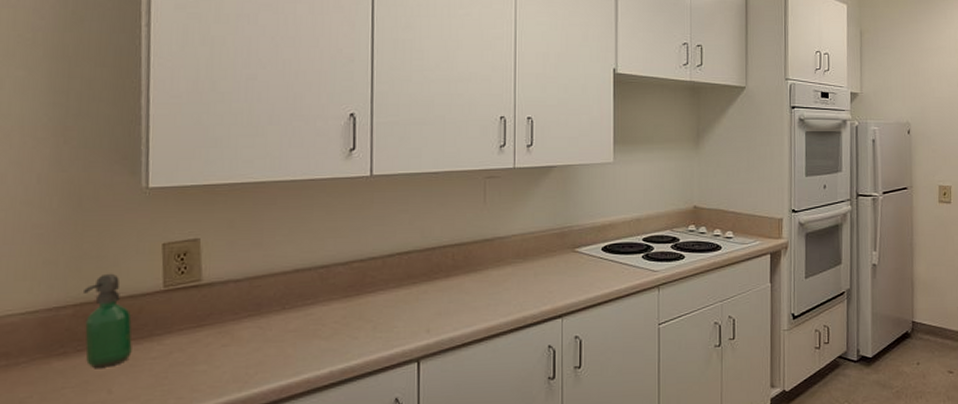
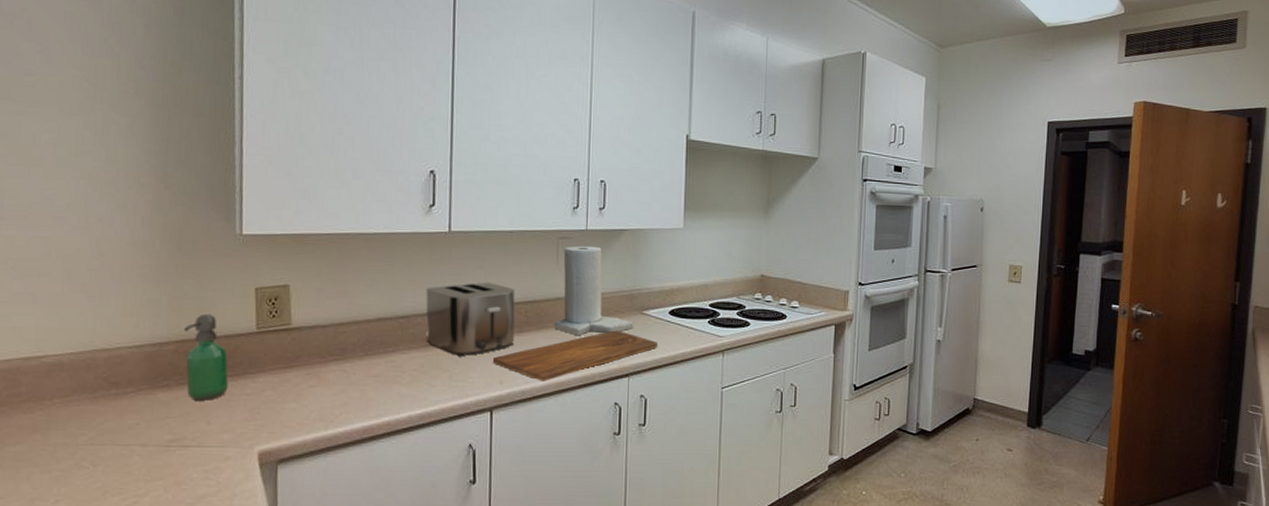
toaster: none [347,226,442,306] -> present [425,281,515,357]
cutting board: none [418,270,592,328] -> present [492,330,659,383]
paper towel: none [483,184,566,278] -> present [554,245,634,336]

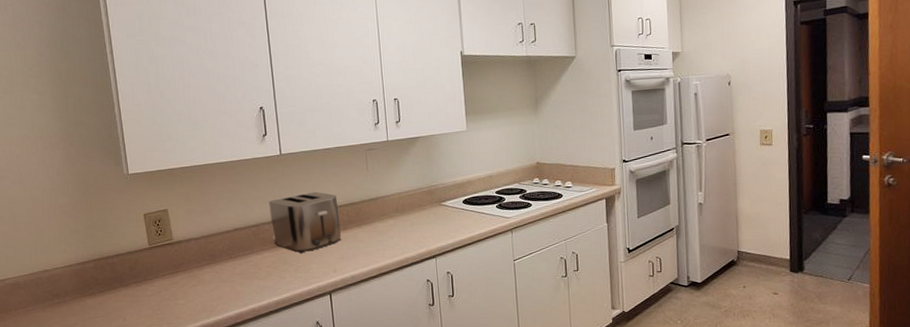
soap dispenser: present [184,313,229,401] -> none [98,237,135,303]
cutting board: present [492,330,659,383] -> none [326,220,457,268]
paper towel: present [554,245,634,336] -> none [371,153,435,228]

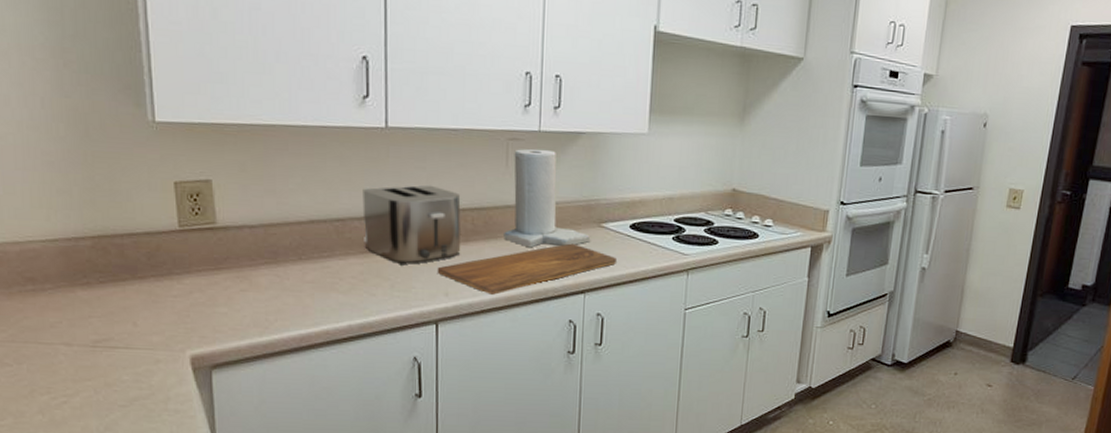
cutting board: none [326,220,457,268] -> present [437,243,618,296]
paper towel: none [371,153,435,228] -> present [504,148,591,248]

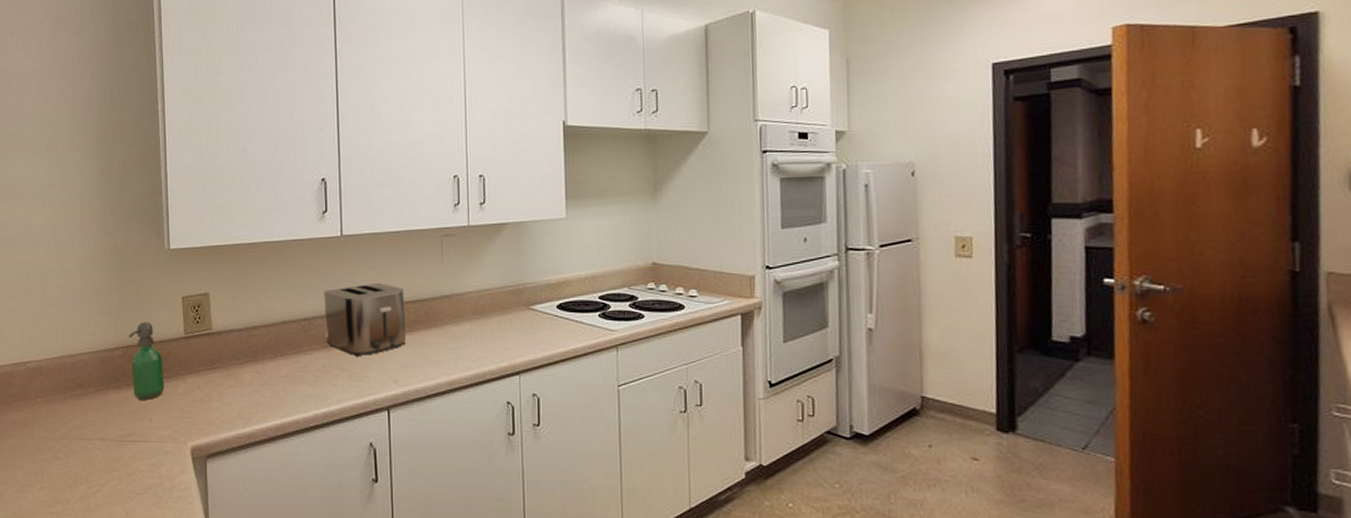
soap dispenser: none [100,207,153,301] -> present [129,321,164,400]
cutting board: present [437,243,618,296] -> none [387,327,548,381]
paper towel: present [504,148,591,248] -> none [443,241,522,334]

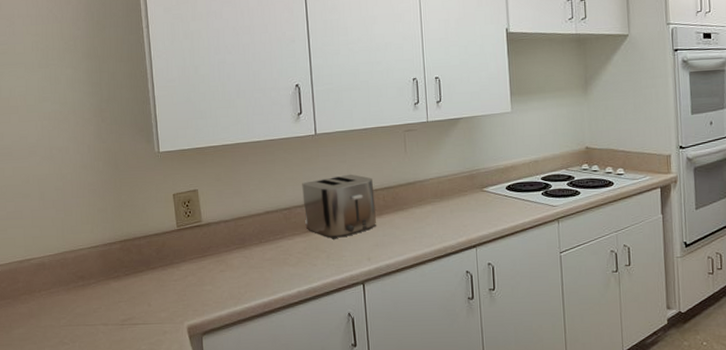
soap dispenser: present [129,321,164,400] -> none [125,217,161,287]

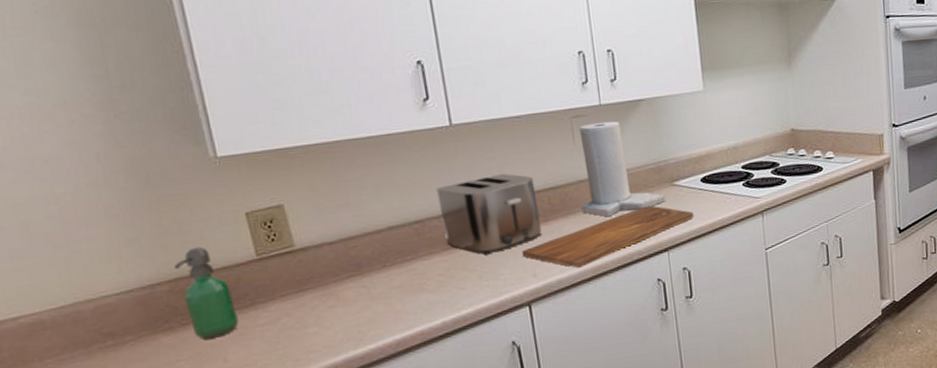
soap dispenser: none [125,217,161,287] -> present [174,246,239,340]
cutting board: none [360,207,500,257] -> present [521,205,695,269]
paper towel: none [408,135,476,215] -> present [579,121,666,217]

